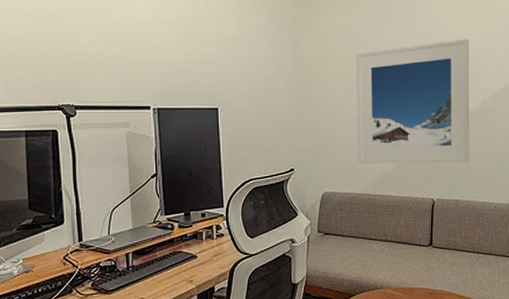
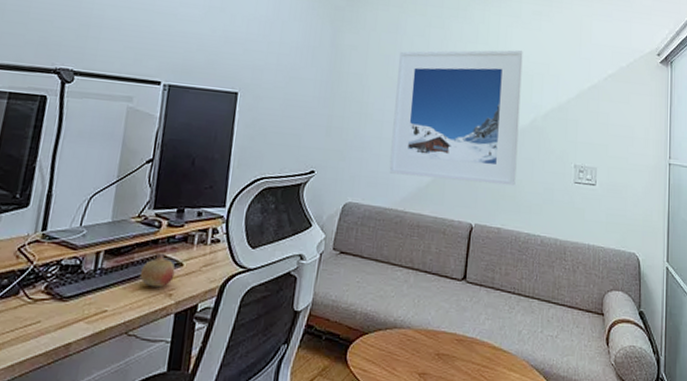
fruit: none [164,250,192,276] -> present [139,254,176,288]

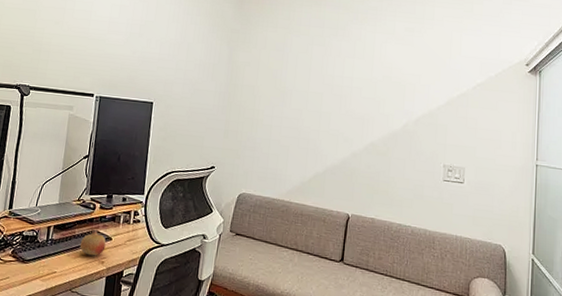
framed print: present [389,50,523,186] -> none [276,63,396,182]

